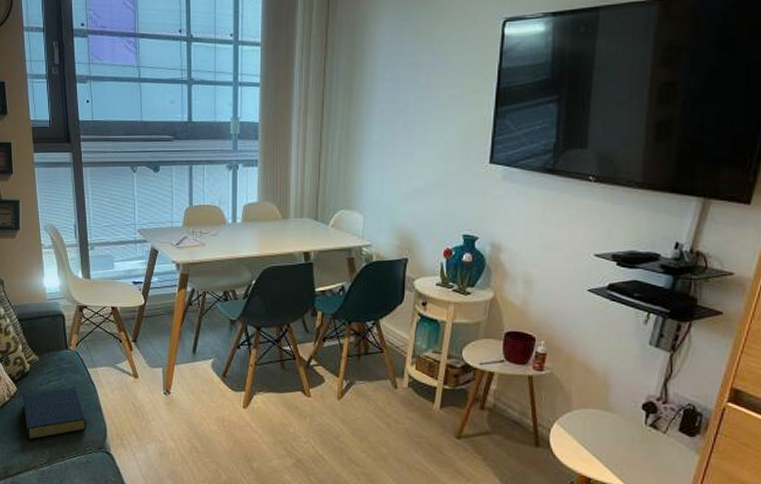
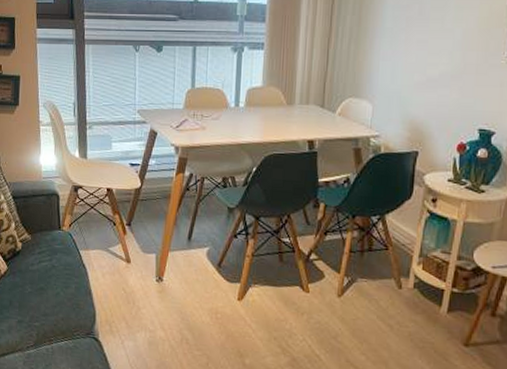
hardback book: present [23,387,87,440] -> none [13,269,76,321]

